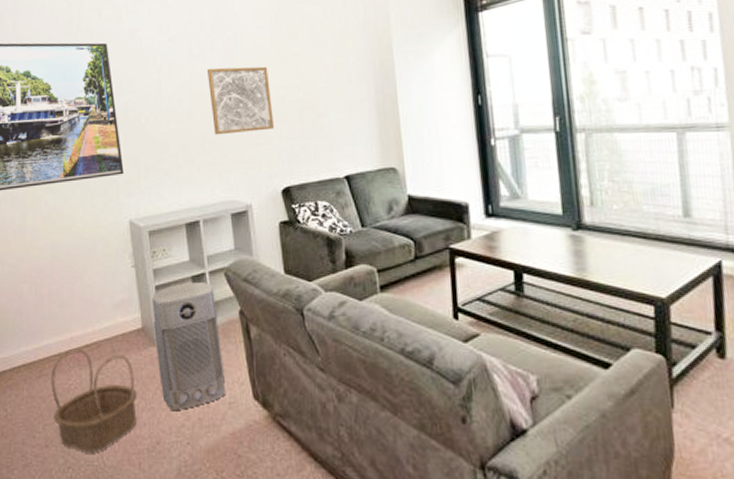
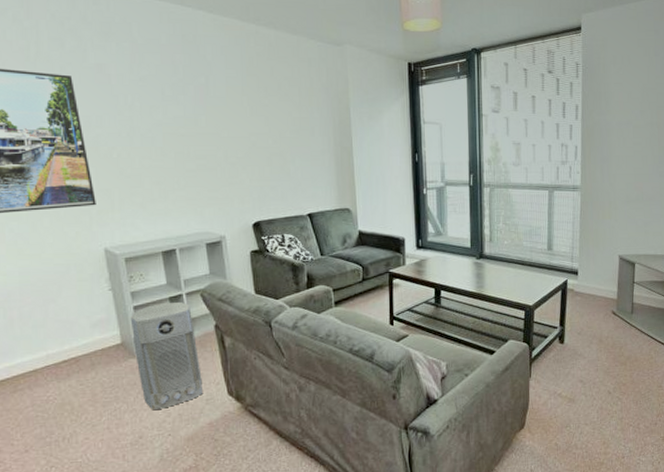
basket: present [51,348,137,452] -> none [27,364,119,452]
wall art: present [206,66,274,136] -> none [180,111,245,174]

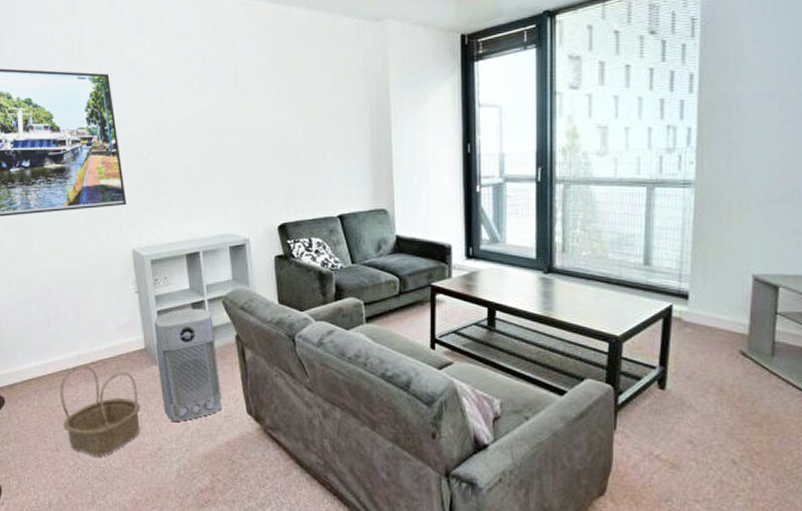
basket: none [27,364,119,452] -> present [60,365,140,456]

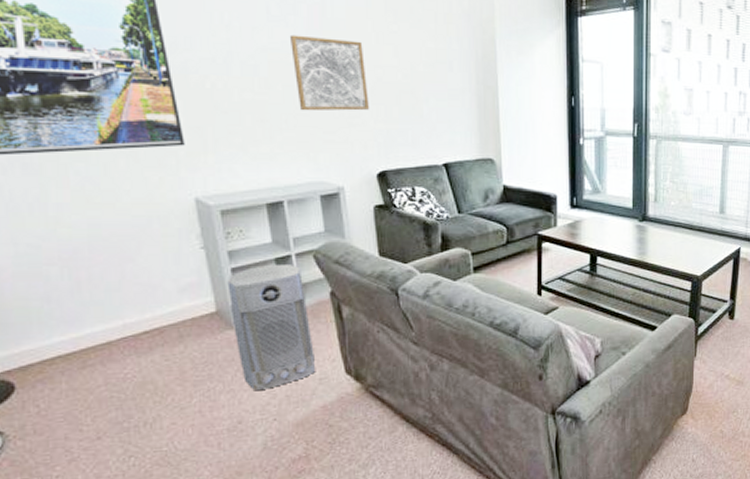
basket: present [60,365,140,456] -> none [99,335,213,439]
wall art: none [208,104,272,171] -> present [289,34,369,111]

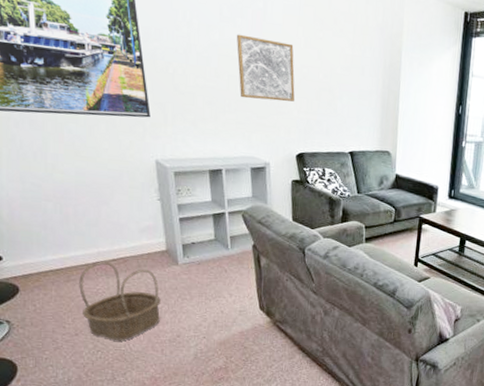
basket: none [99,335,213,439] -> present [79,261,161,340]
air purifier: present [227,265,316,390] -> none [176,218,238,314]

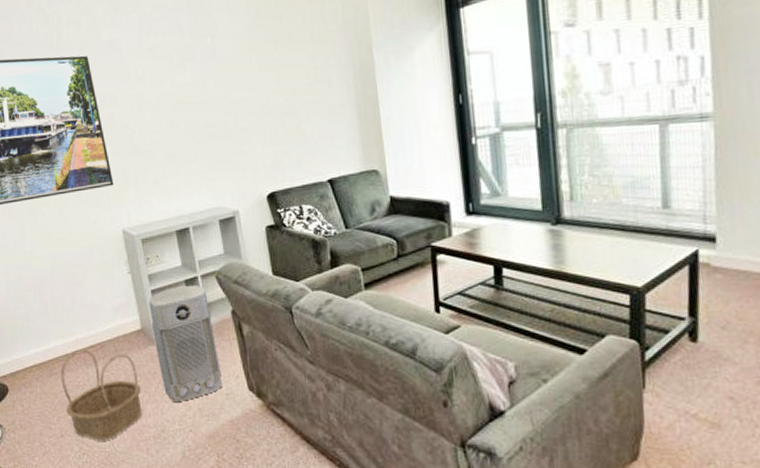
air purifier: none [176,218,238,314] -> present [148,286,223,402]
wall art: present [236,34,295,102] -> none [187,73,257,144]

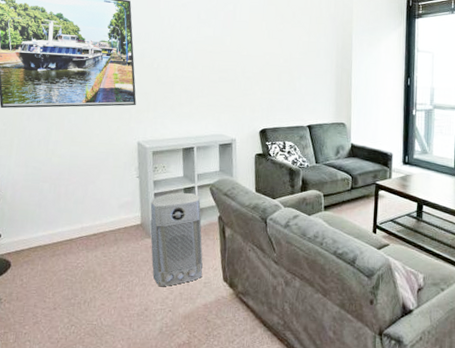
basket: present [61,349,142,440] -> none [62,236,133,314]

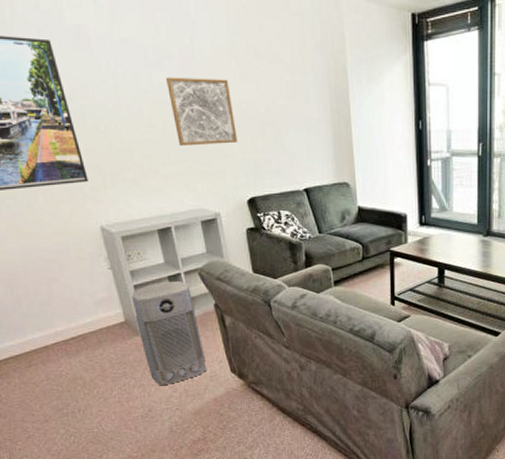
wall art: none [210,32,259,85] -> present [165,77,237,147]

